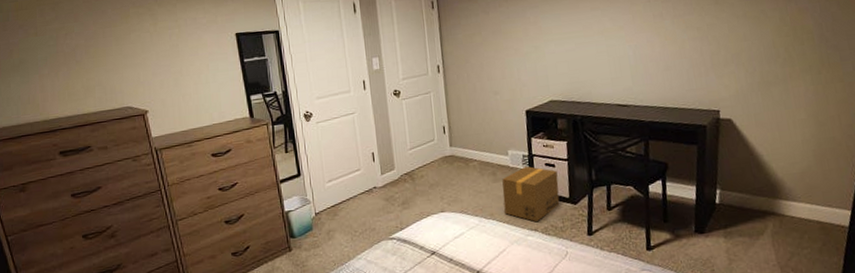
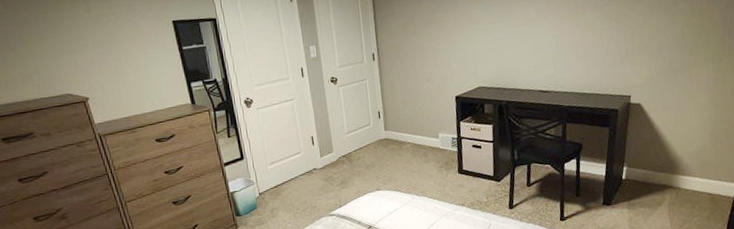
cardboard box: present [502,165,560,223] -> none [433,147,485,198]

